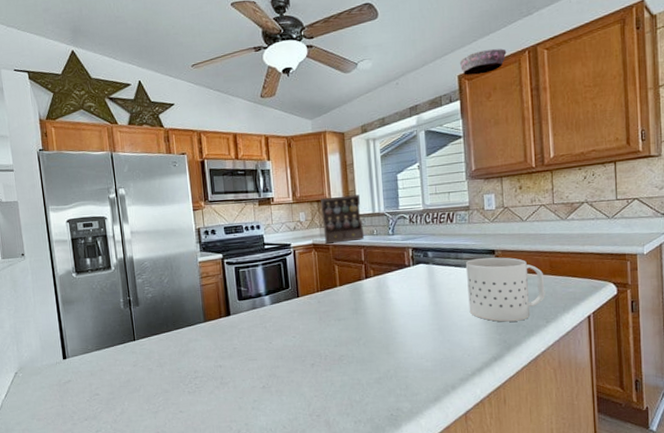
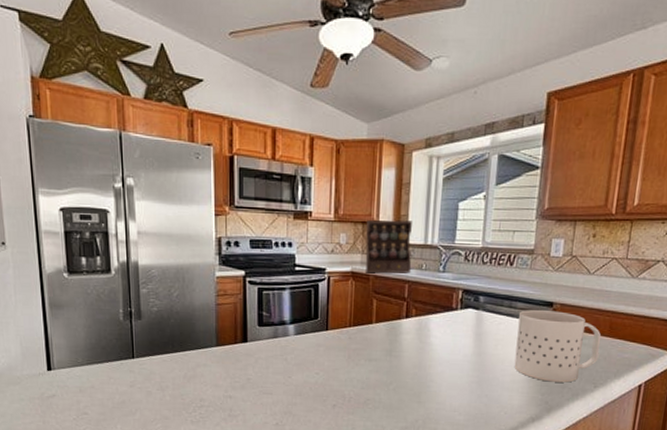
decorative basket: present [459,48,507,76] -> none [551,64,609,95]

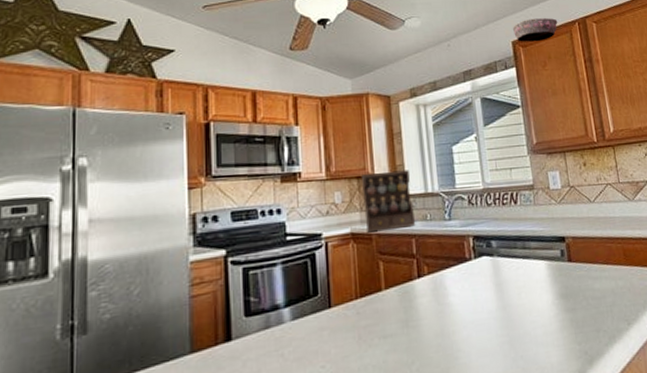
mug: present [514,310,602,383] -> none [534,245,623,327]
decorative basket: none [551,64,609,95] -> present [512,17,558,42]

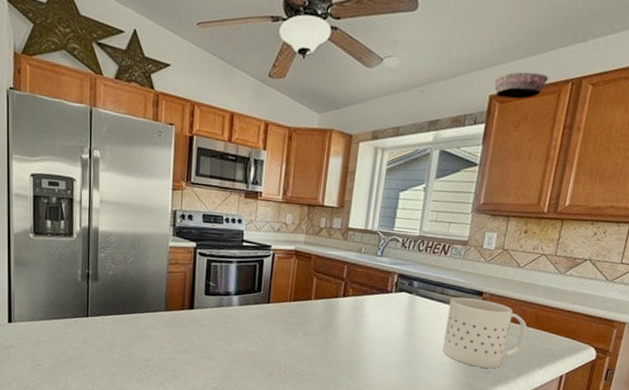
spice rack: present [362,170,416,233] -> none [308,203,355,256]
mug: none [534,245,623,327] -> present [442,297,527,369]

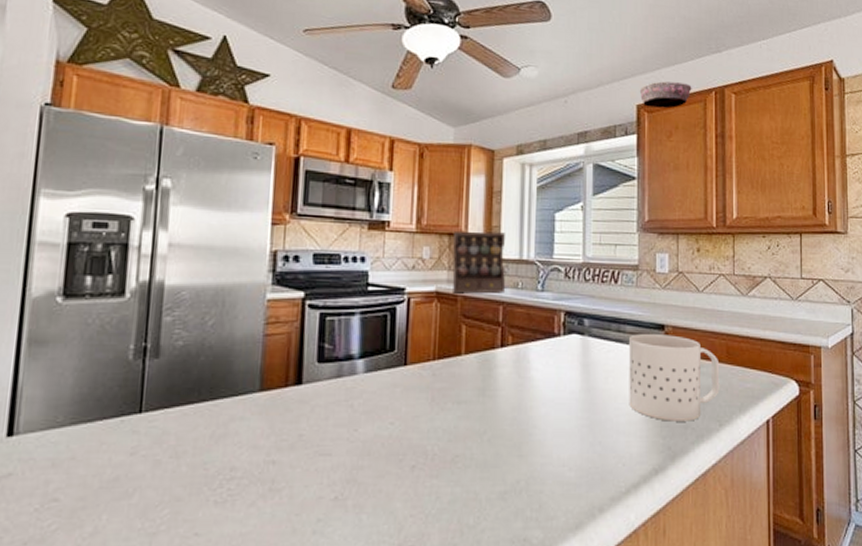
spice rack: none [308,203,355,256] -> present [452,231,506,294]

